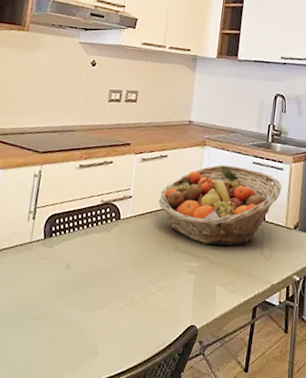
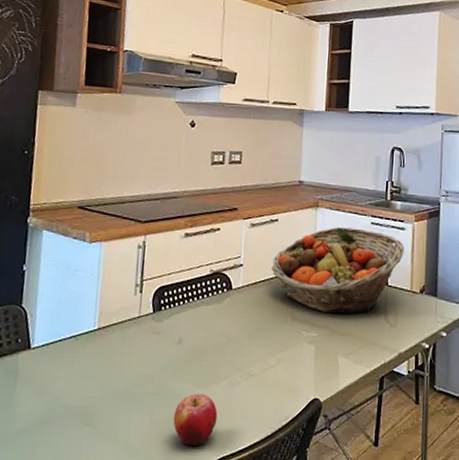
apple: none [55,318,99,369] -> present [173,394,218,447]

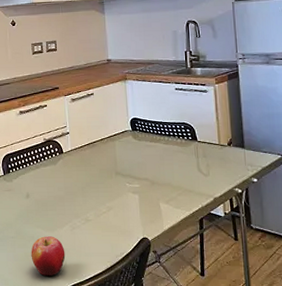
fruit basket: present [271,227,405,314] -> none [93,94,209,168]

